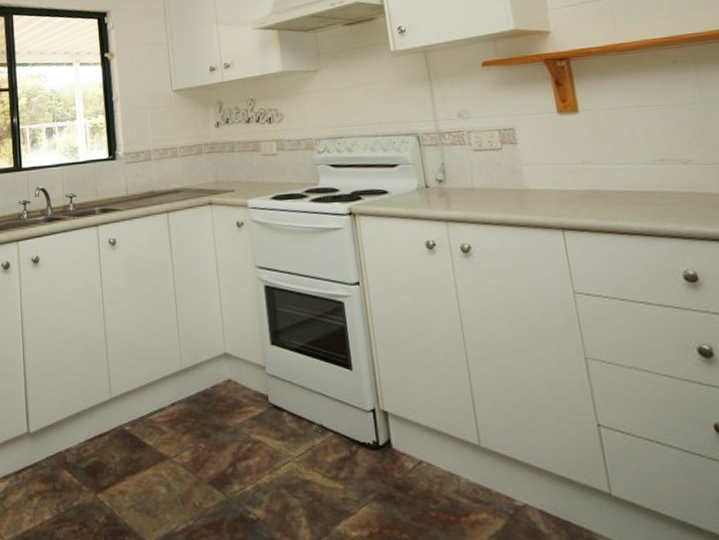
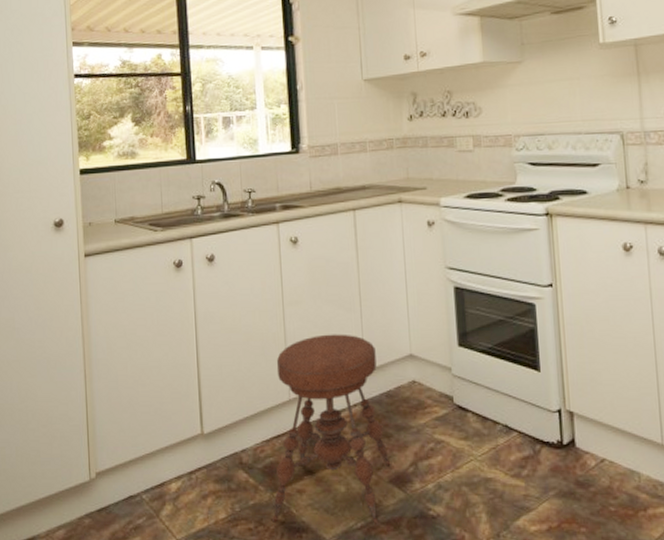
stool: none [95,332,210,527] -> present [271,334,391,524]

